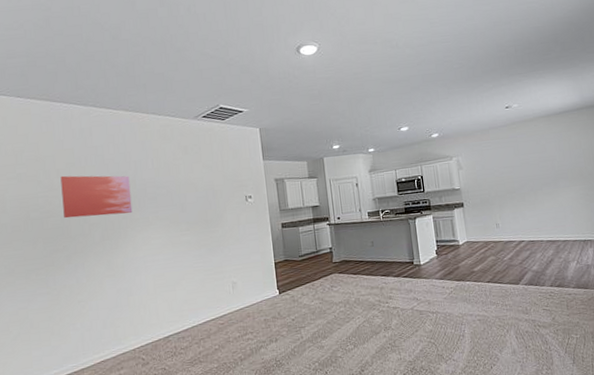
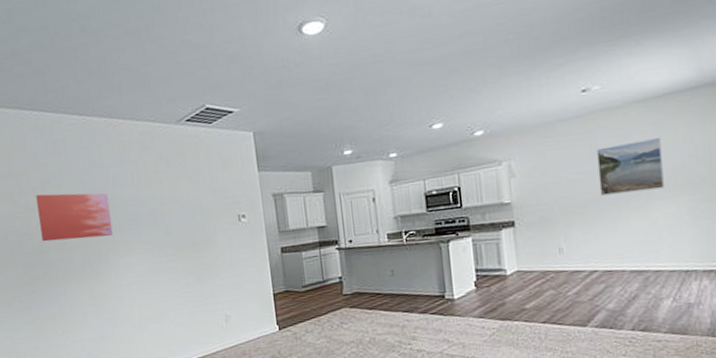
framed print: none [518,143,565,184] -> present [596,138,664,196]

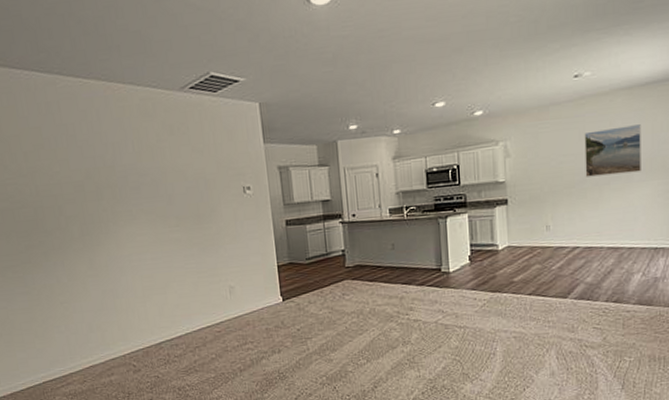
wall art: present [36,193,113,242] -> none [29,159,114,210]

